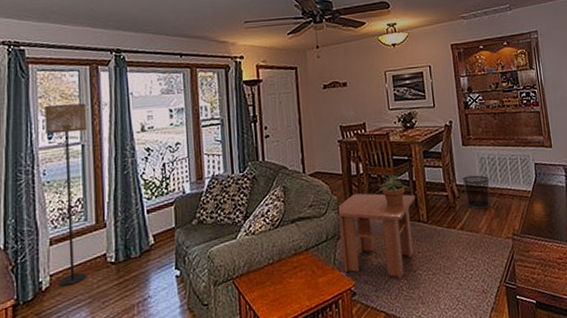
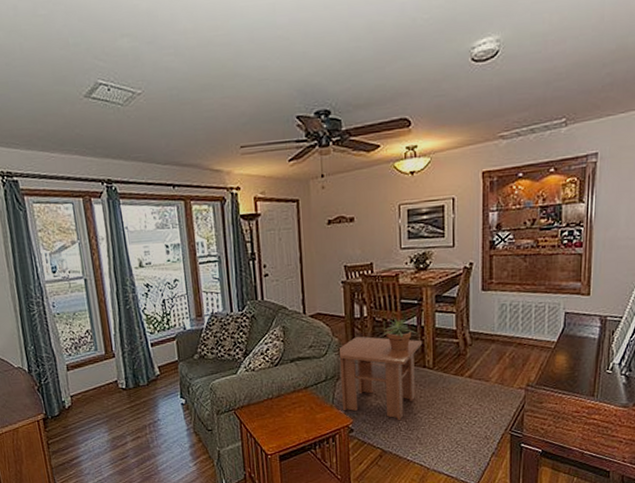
floor lamp: present [45,103,88,286] -> none [45,237,103,406]
waste bin: present [462,175,491,209] -> none [477,322,508,358]

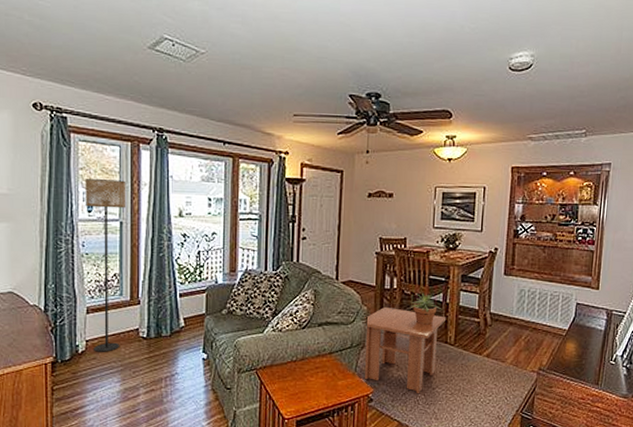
floor lamp: none [45,237,103,406] -> present [85,178,127,352]

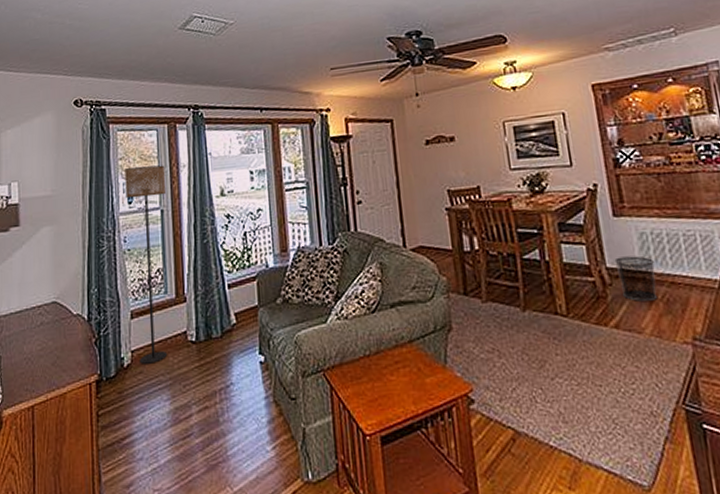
coffee table: present [364,306,447,393] -> none [446,274,551,387]
potted plant: present [408,293,442,325] -> none [499,252,542,293]
waste bin: none [497,306,525,341] -> present [614,256,658,302]

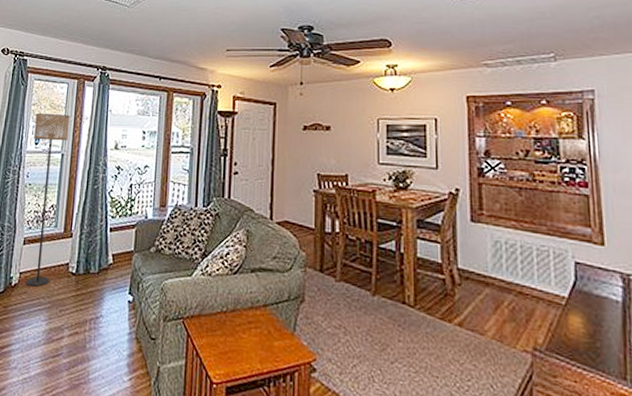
waste bin: present [614,256,658,302] -> none [466,260,505,307]

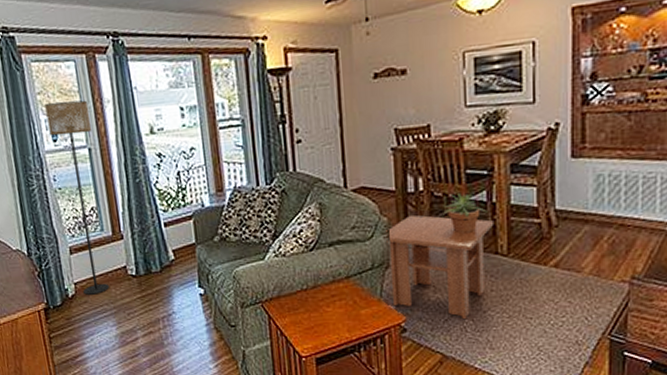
coffee table: none [304,253,402,367] -> present [386,214,495,319]
potted plant: none [354,239,396,279] -> present [442,194,487,233]

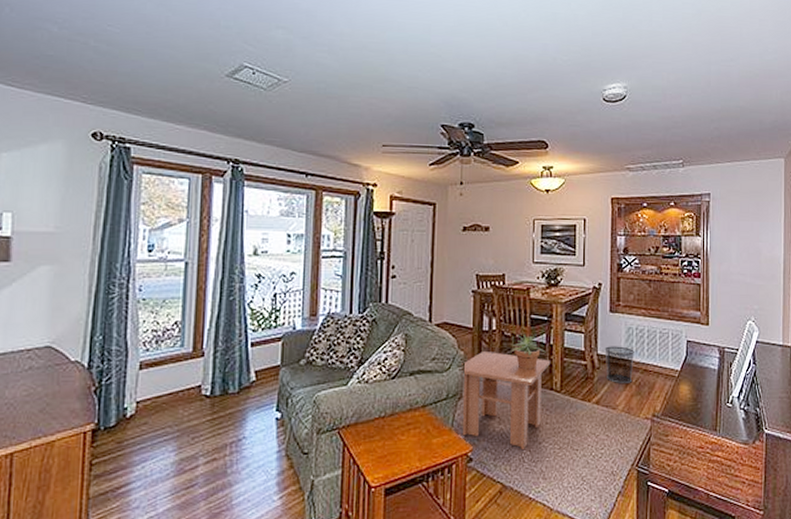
floor lamp: present [45,100,110,295] -> none [145,213,195,415]
waste bin: none [565,198,606,243] -> present [604,346,634,384]

